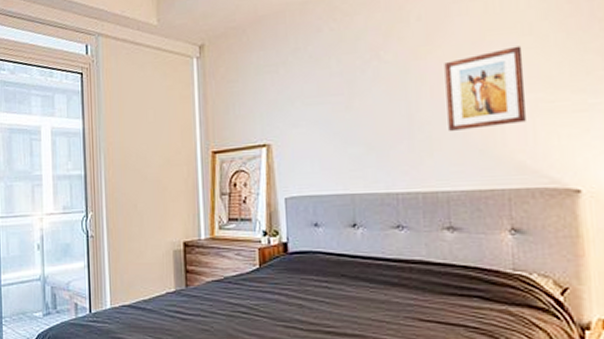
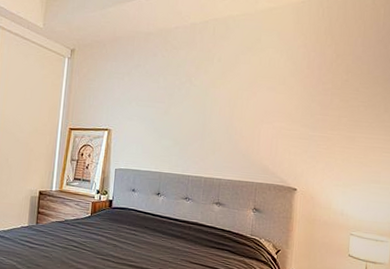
wall art: present [444,46,526,131] -> none [227,90,278,141]

